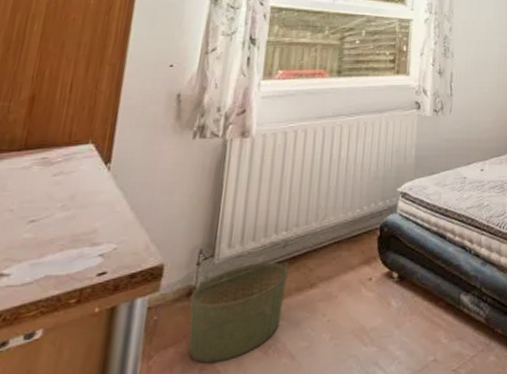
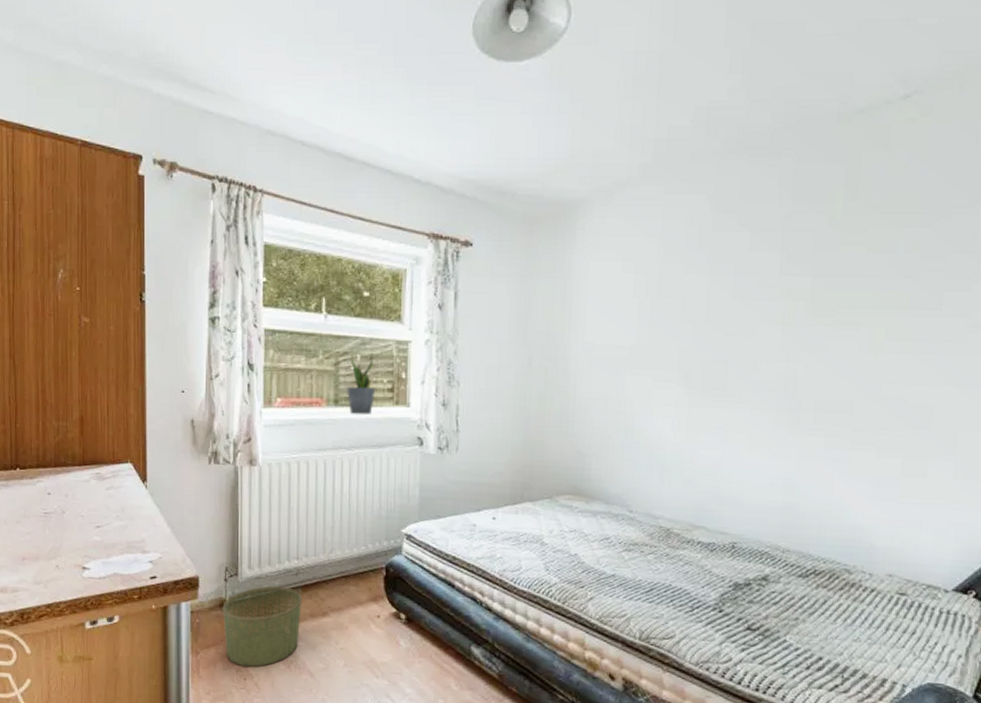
potted plant: none [350,27,379,84] -> present [346,350,376,416]

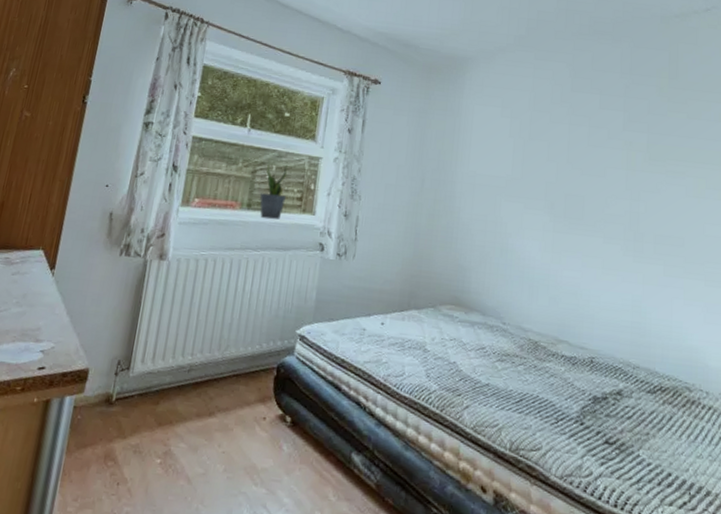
basket: present [222,586,303,667] -> none [103,382,192,471]

